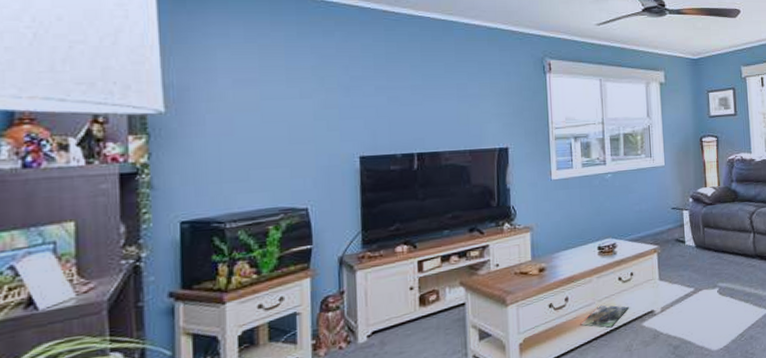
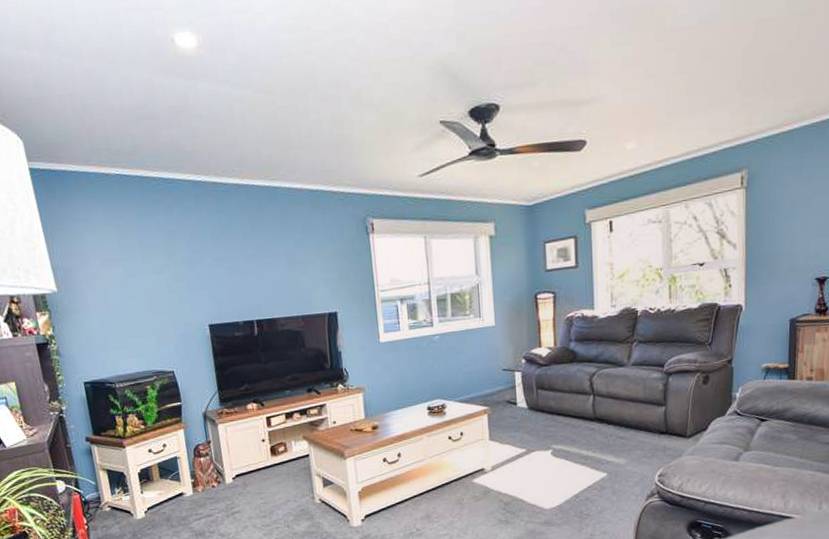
magazine: present [580,305,629,328] -> none [413,461,459,482]

